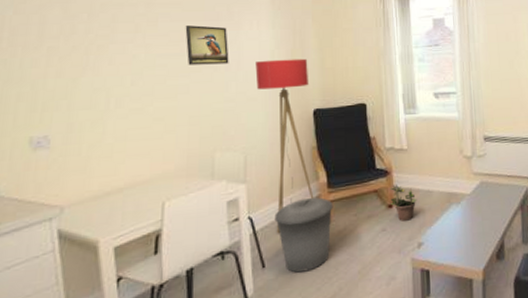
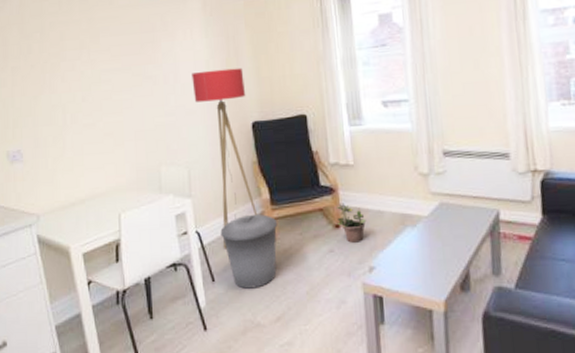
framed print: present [185,25,229,65] -> none [124,38,167,80]

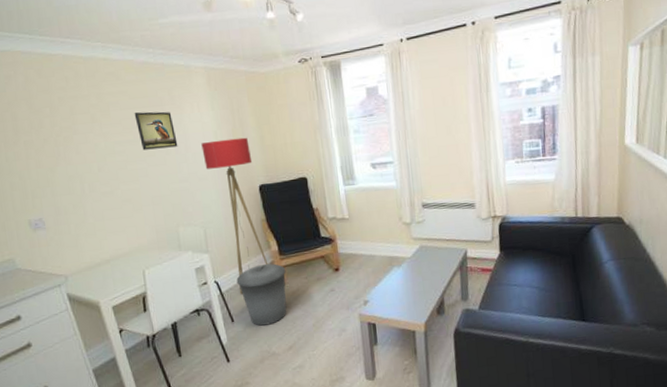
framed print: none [124,38,167,80] -> present [134,111,178,150]
potted plant: present [337,203,367,243] -> none [336,250,361,283]

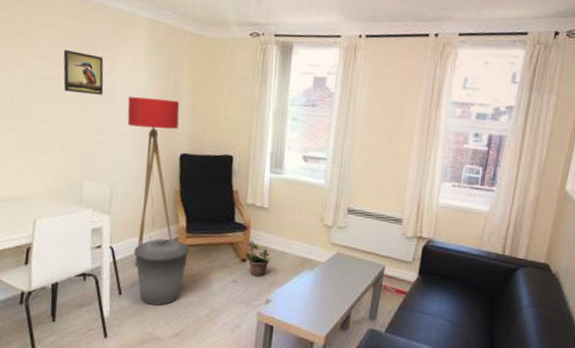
potted plant: none [336,250,361,283] -> present [244,240,271,277]

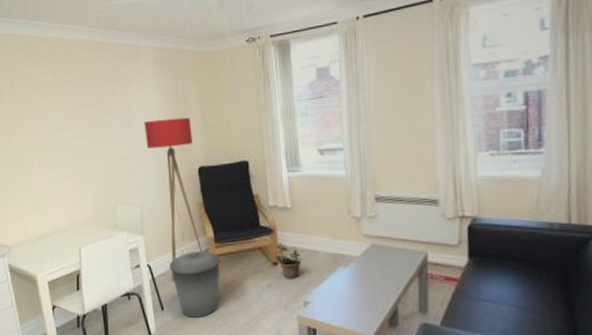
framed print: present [63,50,104,95] -> none [84,89,122,127]

